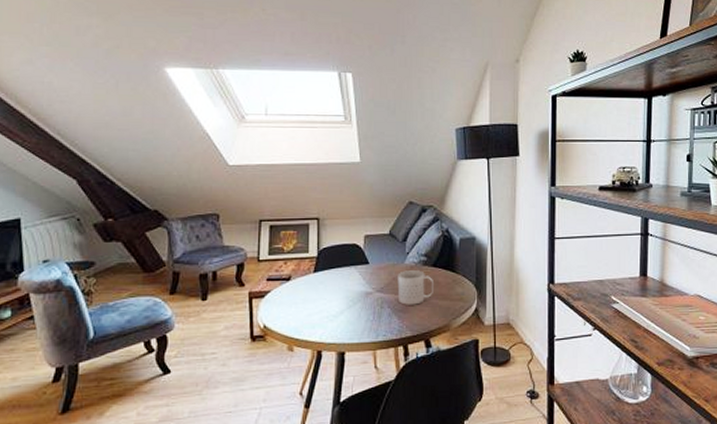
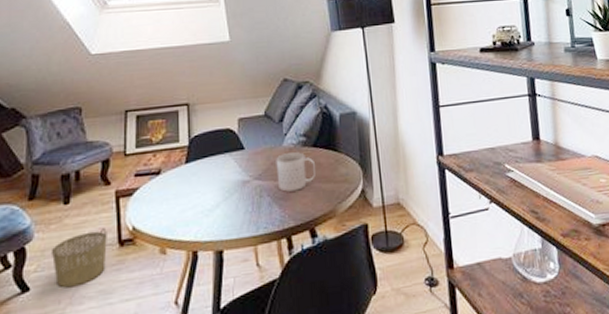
basket: none [189,323,241,373] -> present [50,227,107,288]

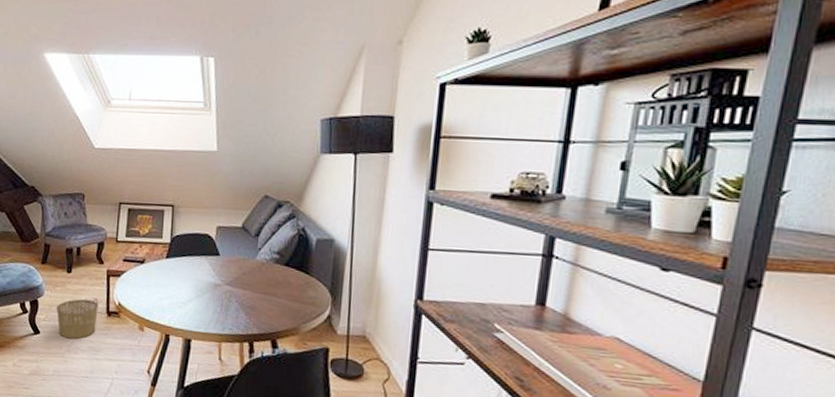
mug: present [276,152,317,192] -> none [246,266,286,303]

